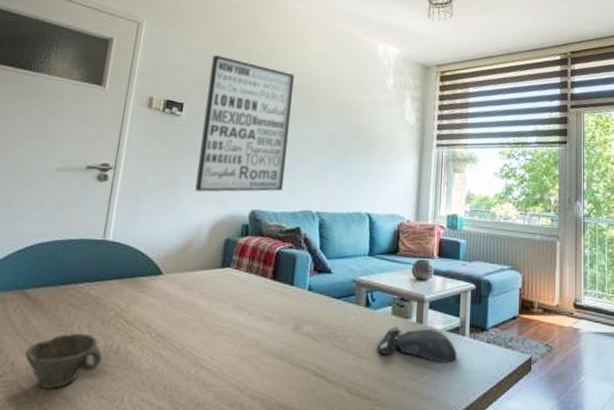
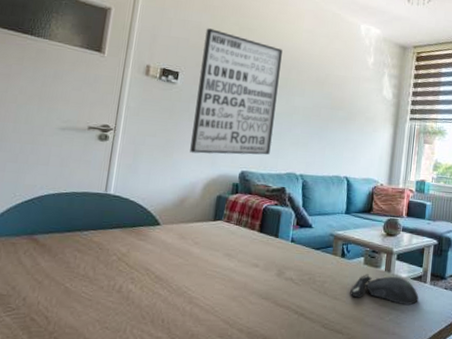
cup: present [24,333,102,389] -> none [35,274,106,321]

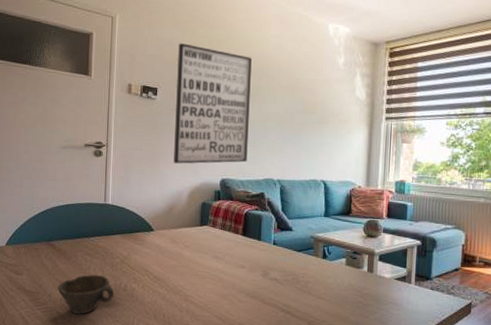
cup: none [35,274,106,321] -> present [58,274,115,314]
computer mouse: present [350,274,419,305] -> none [333,274,404,305]

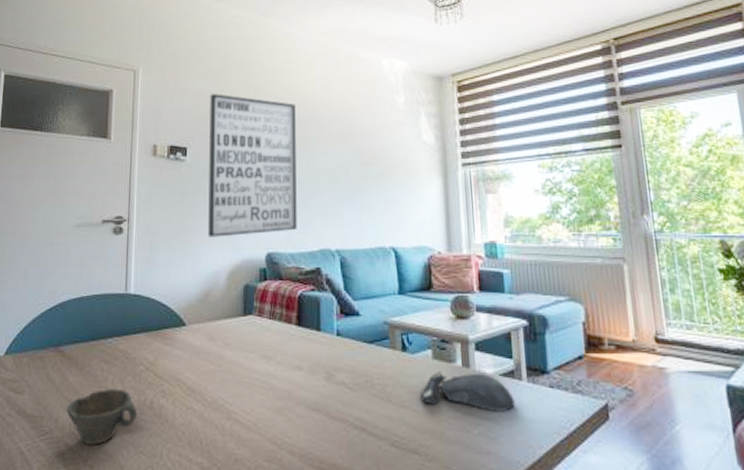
computer mouse: none [333,274,404,305] -> present [420,372,515,411]

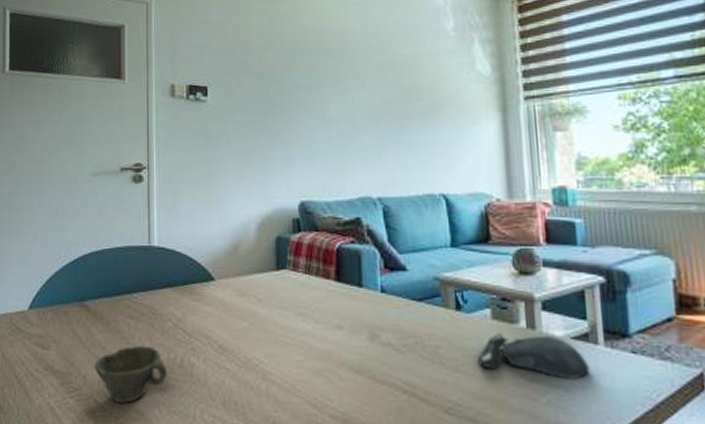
wall art: present [208,94,298,237] -> none [230,25,333,185]

